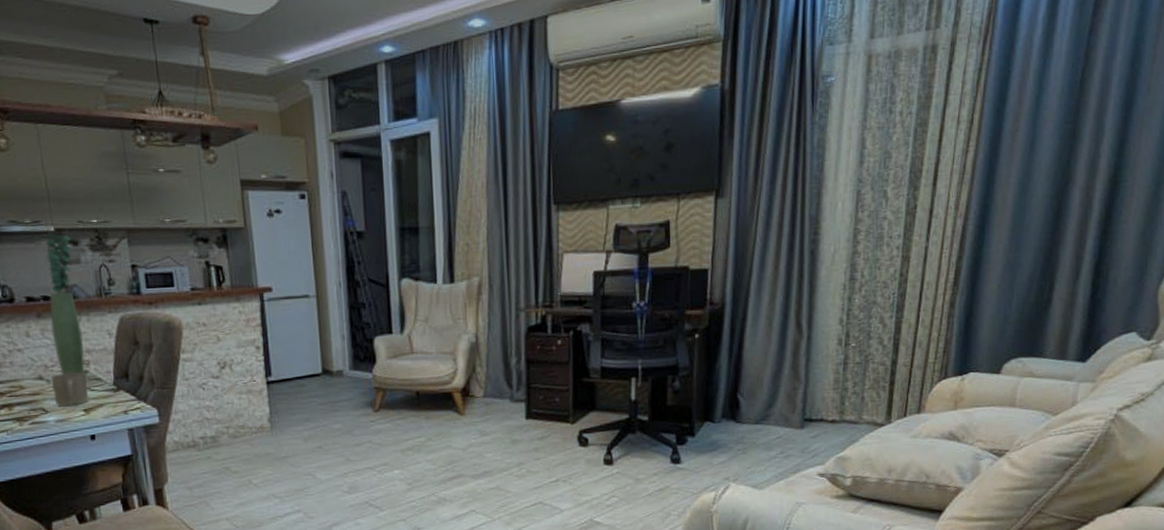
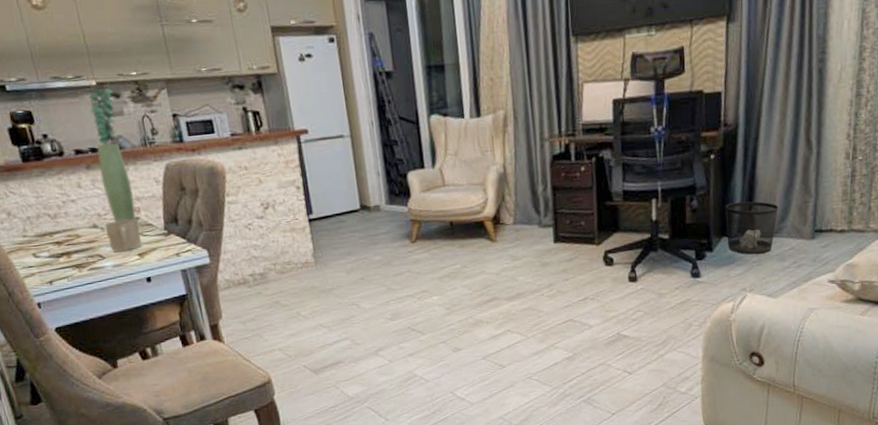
waste bin: none [709,385,766,442] -> present [725,201,779,255]

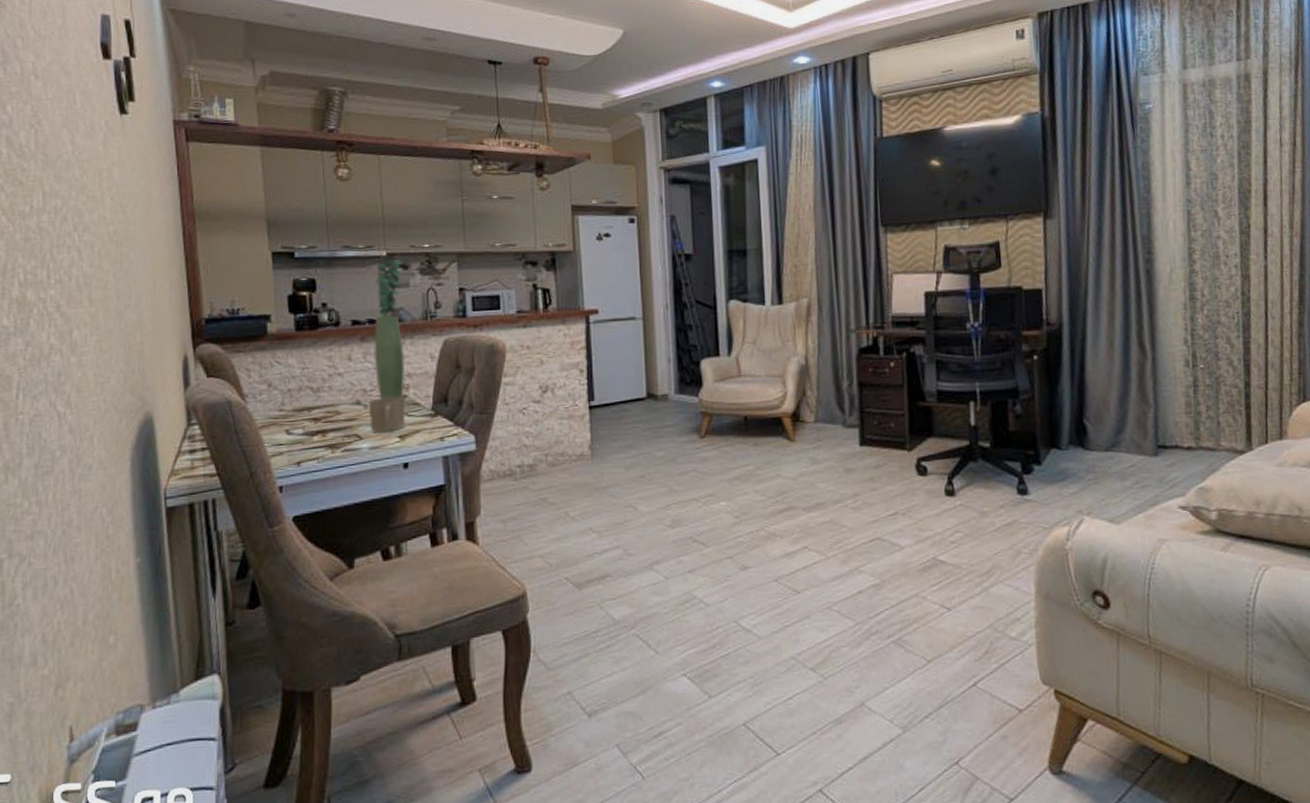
waste bin: present [725,201,779,255] -> none [1053,409,1114,471]

